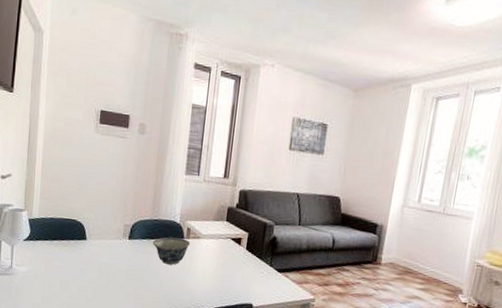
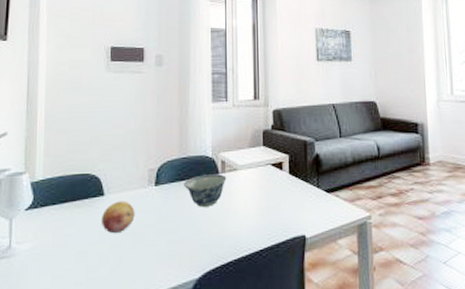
fruit: none [82,246,110,272] -> present [101,200,135,233]

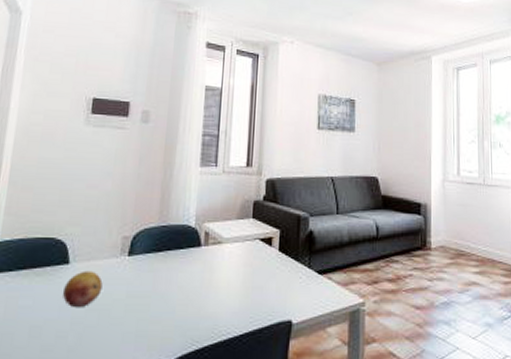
bowl: present [184,174,227,207] -> none [161,246,210,283]

